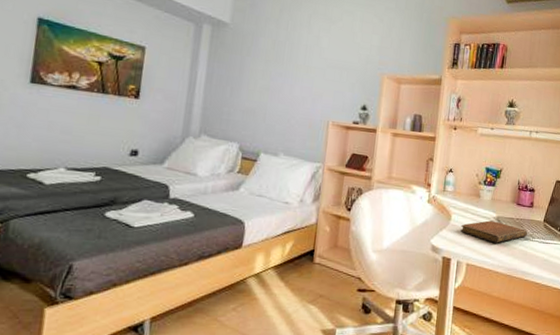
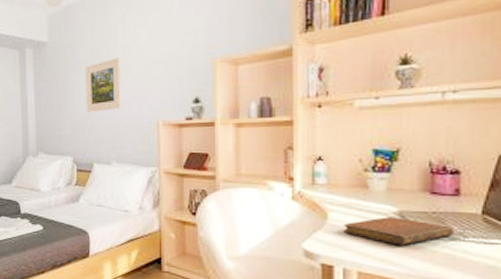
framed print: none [260,54,301,104] -> present [85,58,122,112]

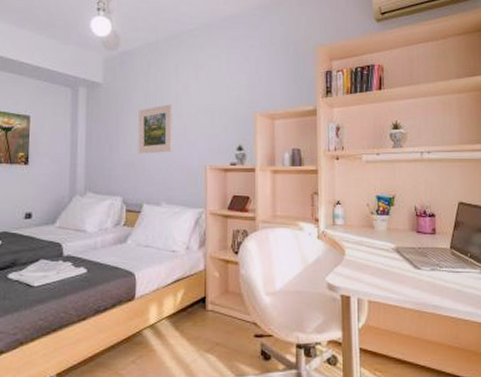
notebook: present [343,217,453,246] -> none [357,252,433,276]

